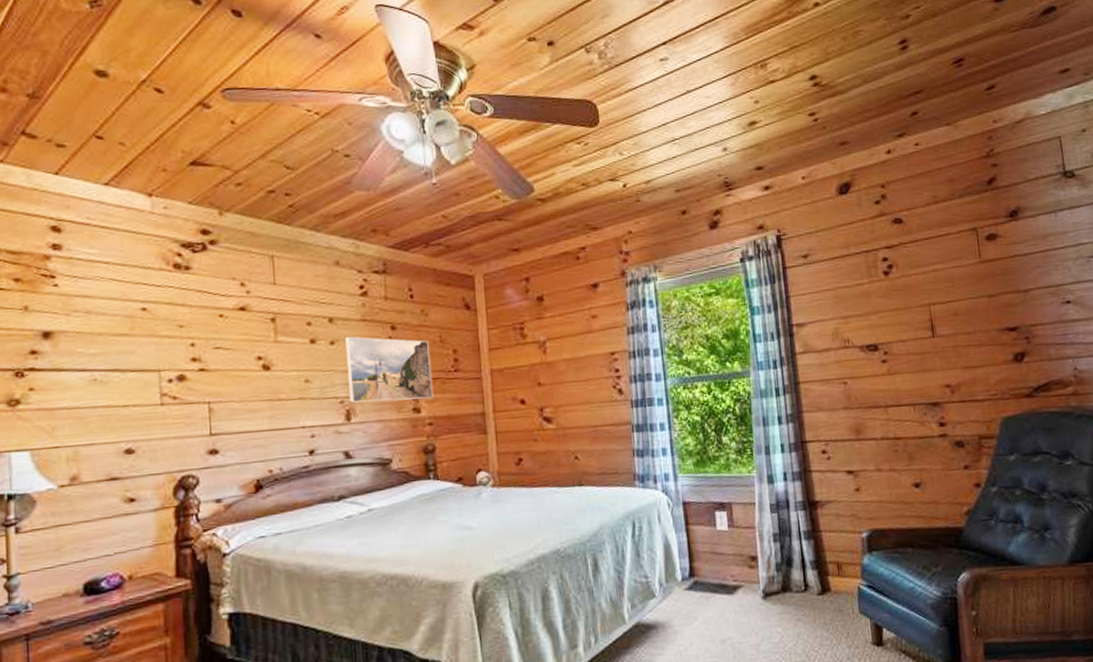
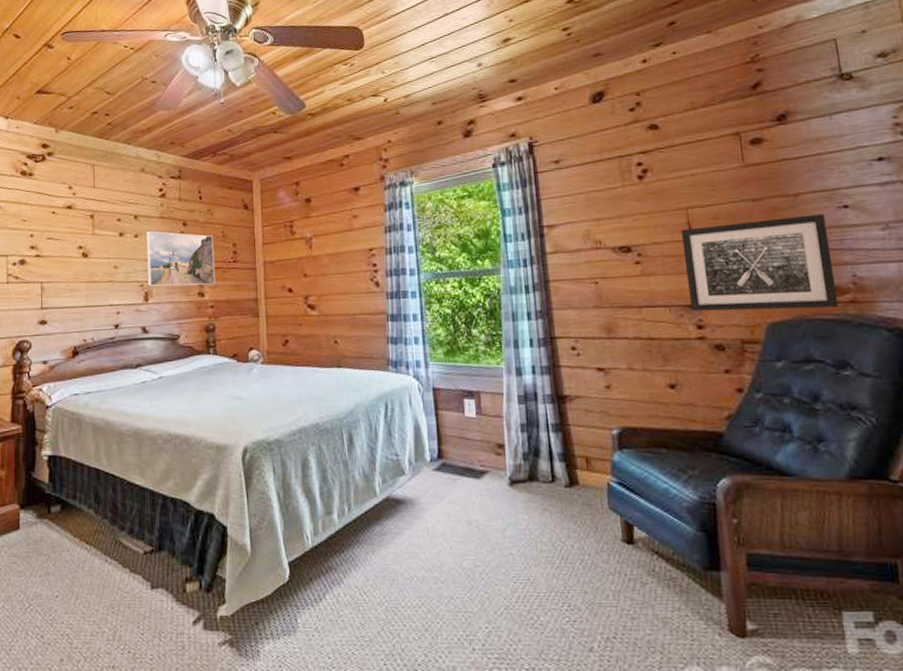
wall art: none [924,309,1062,409] -> present [681,214,839,311]

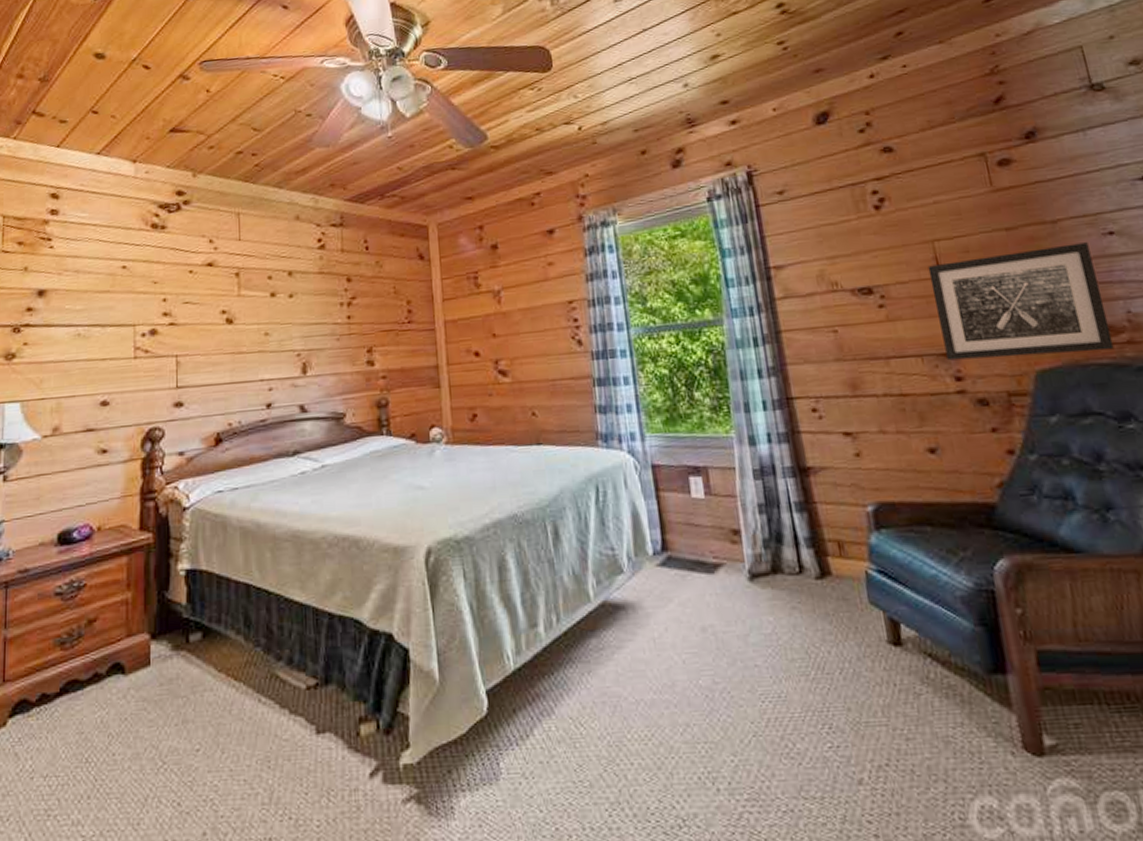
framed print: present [146,230,216,287] -> none [302,289,388,356]

